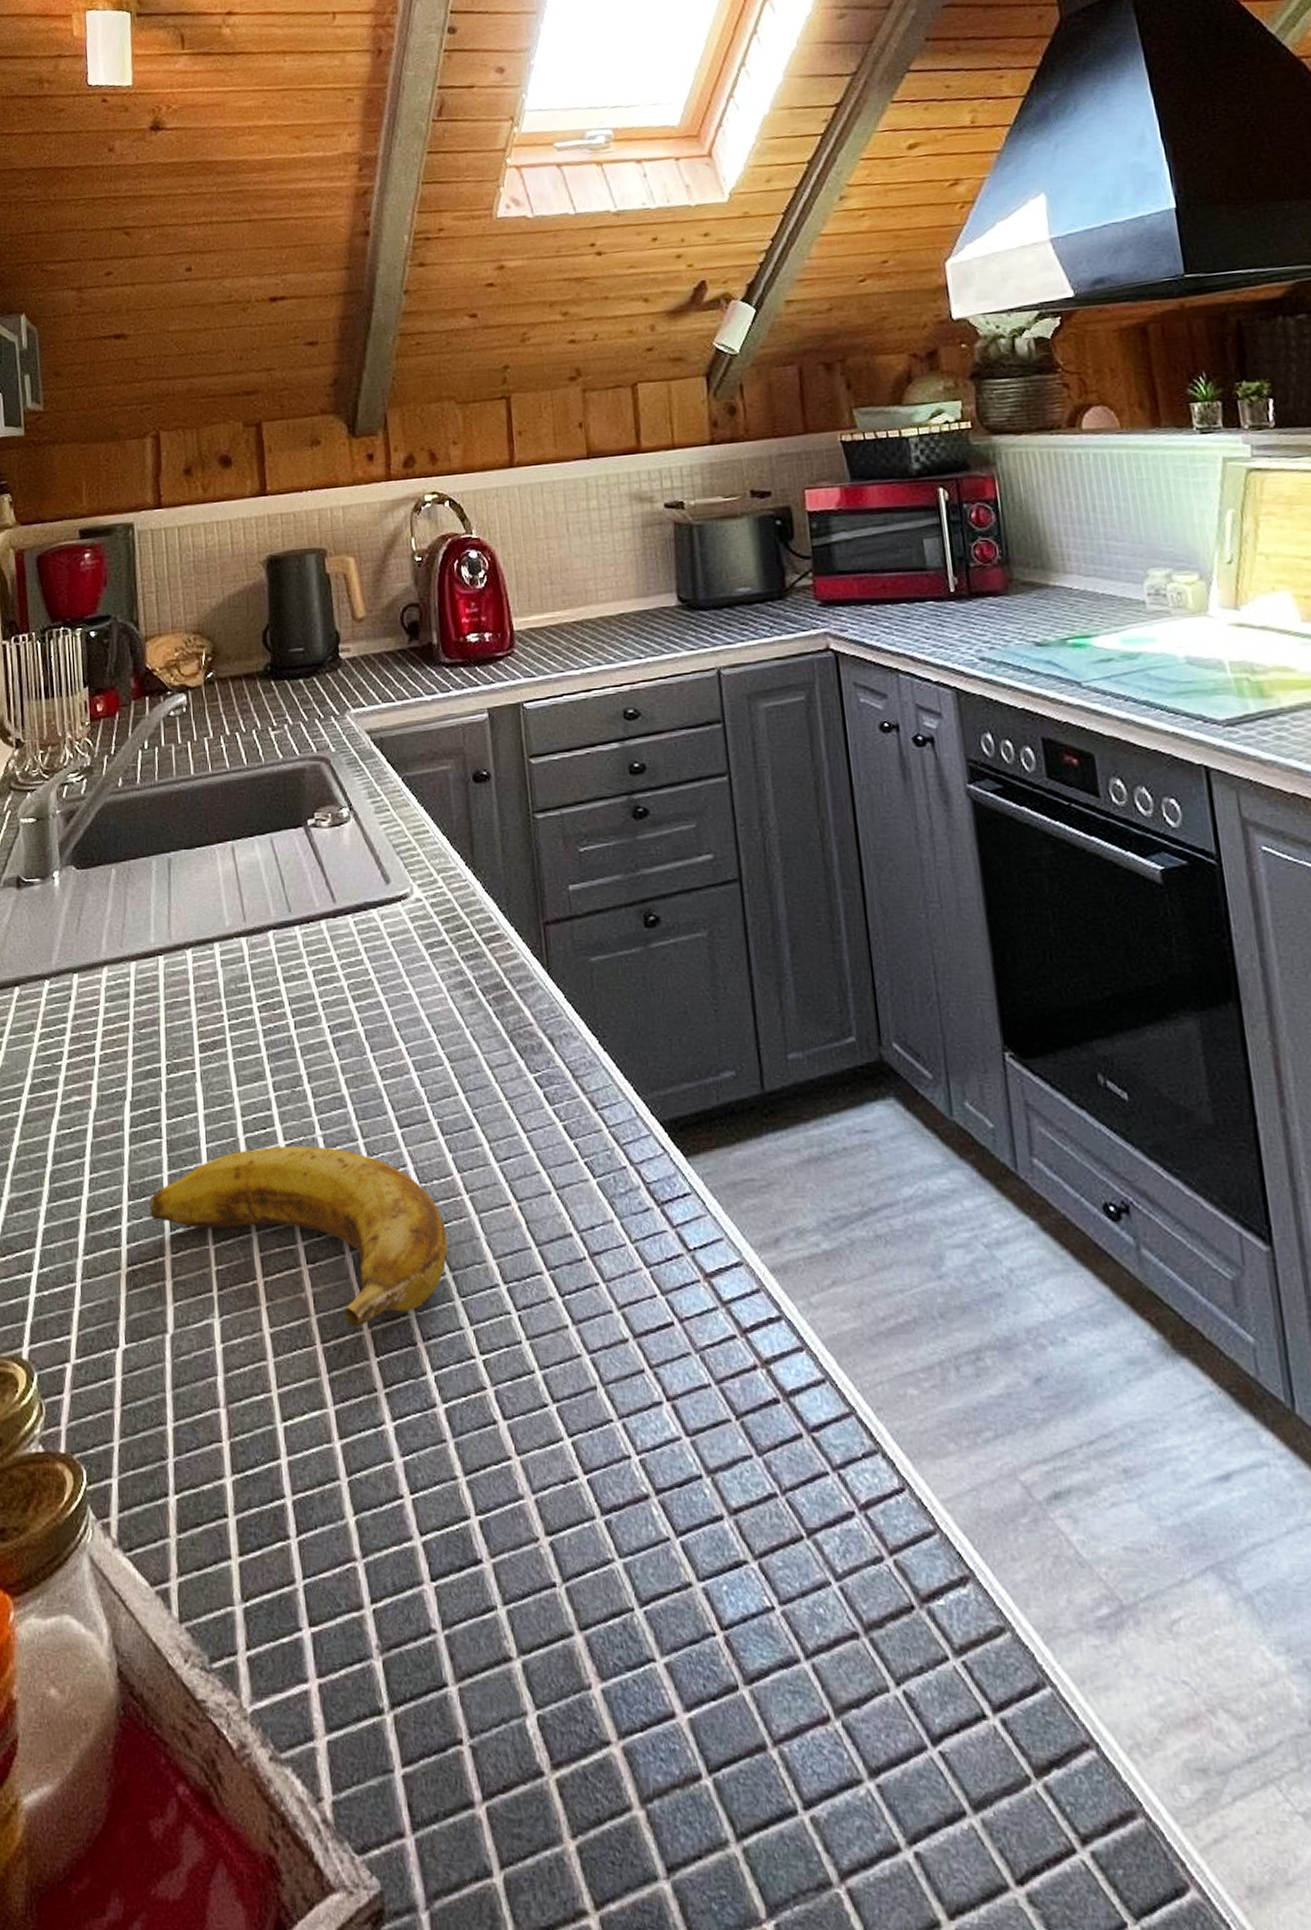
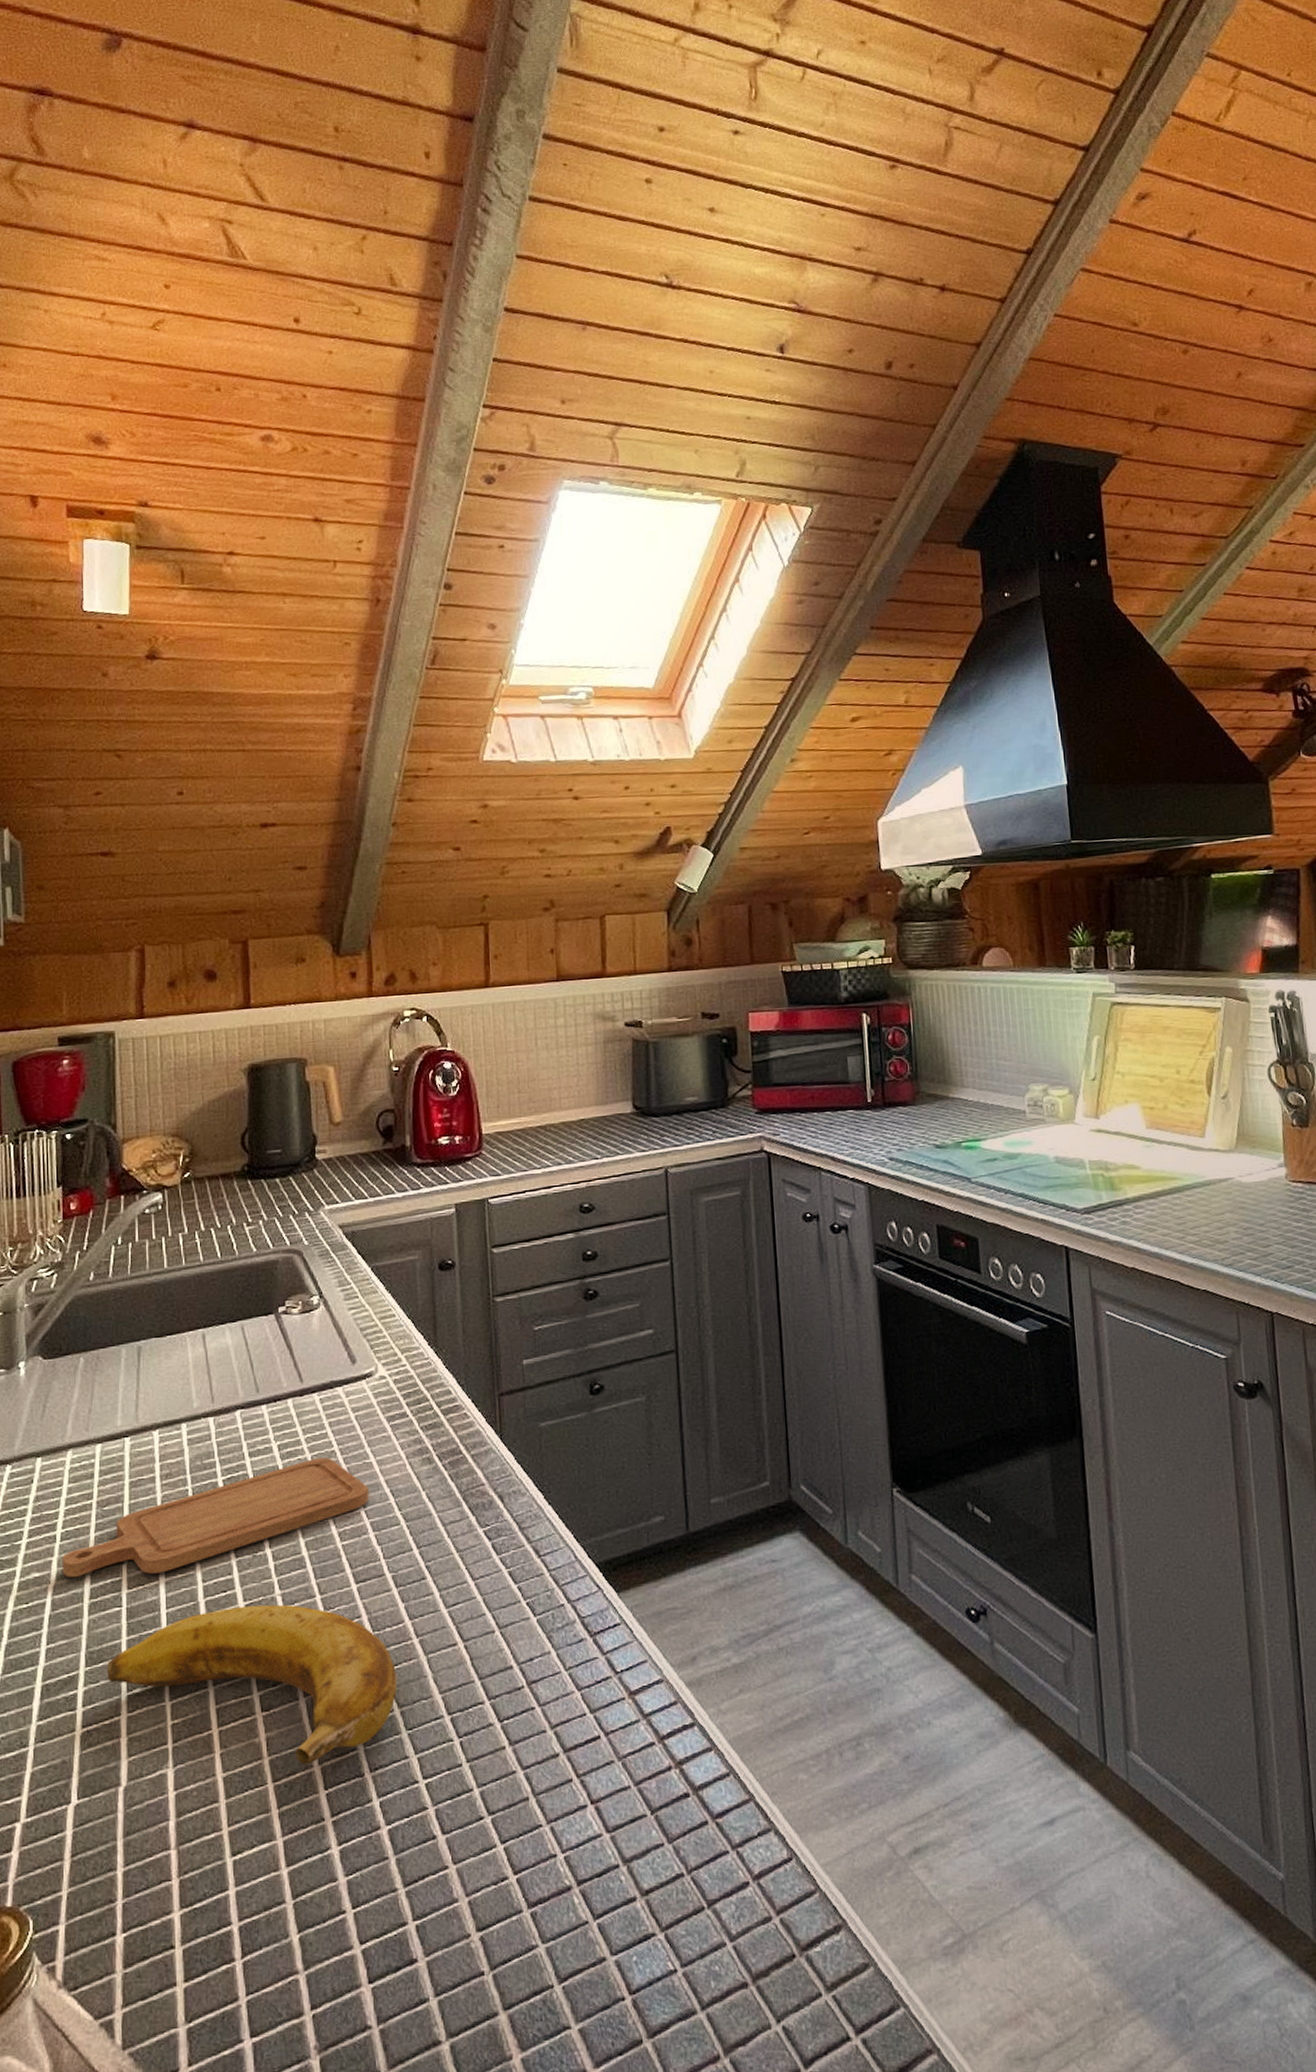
chopping board: none [102,987,410,1105] -> present [62,1458,370,1578]

